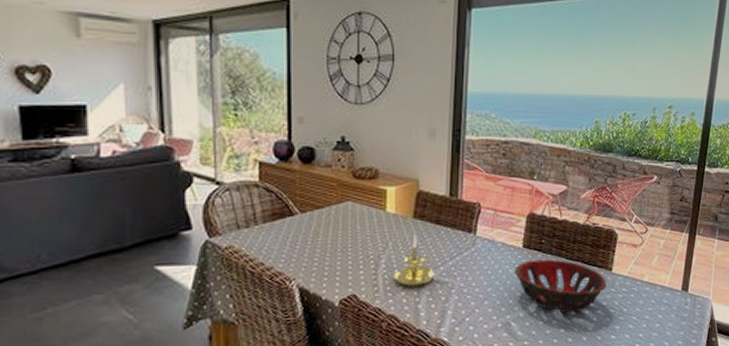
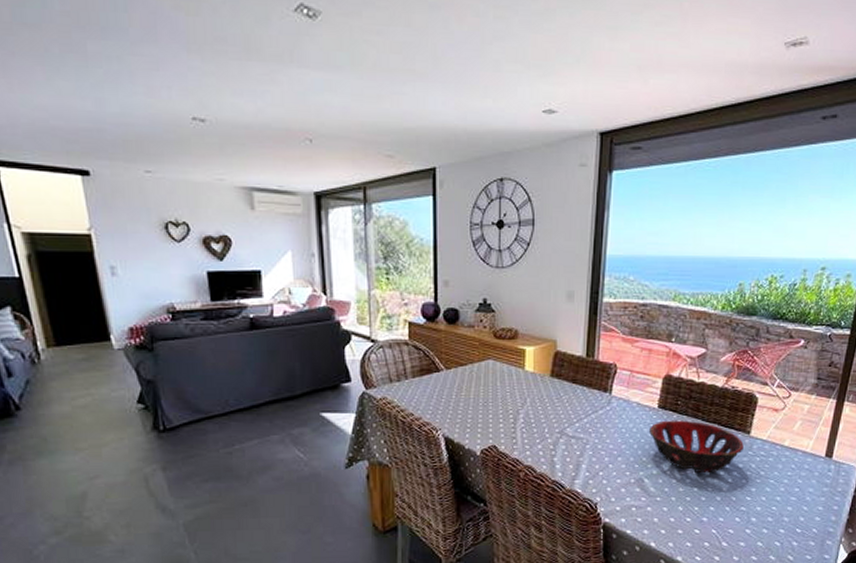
candle holder: present [394,235,435,287] -> none [531,392,570,440]

